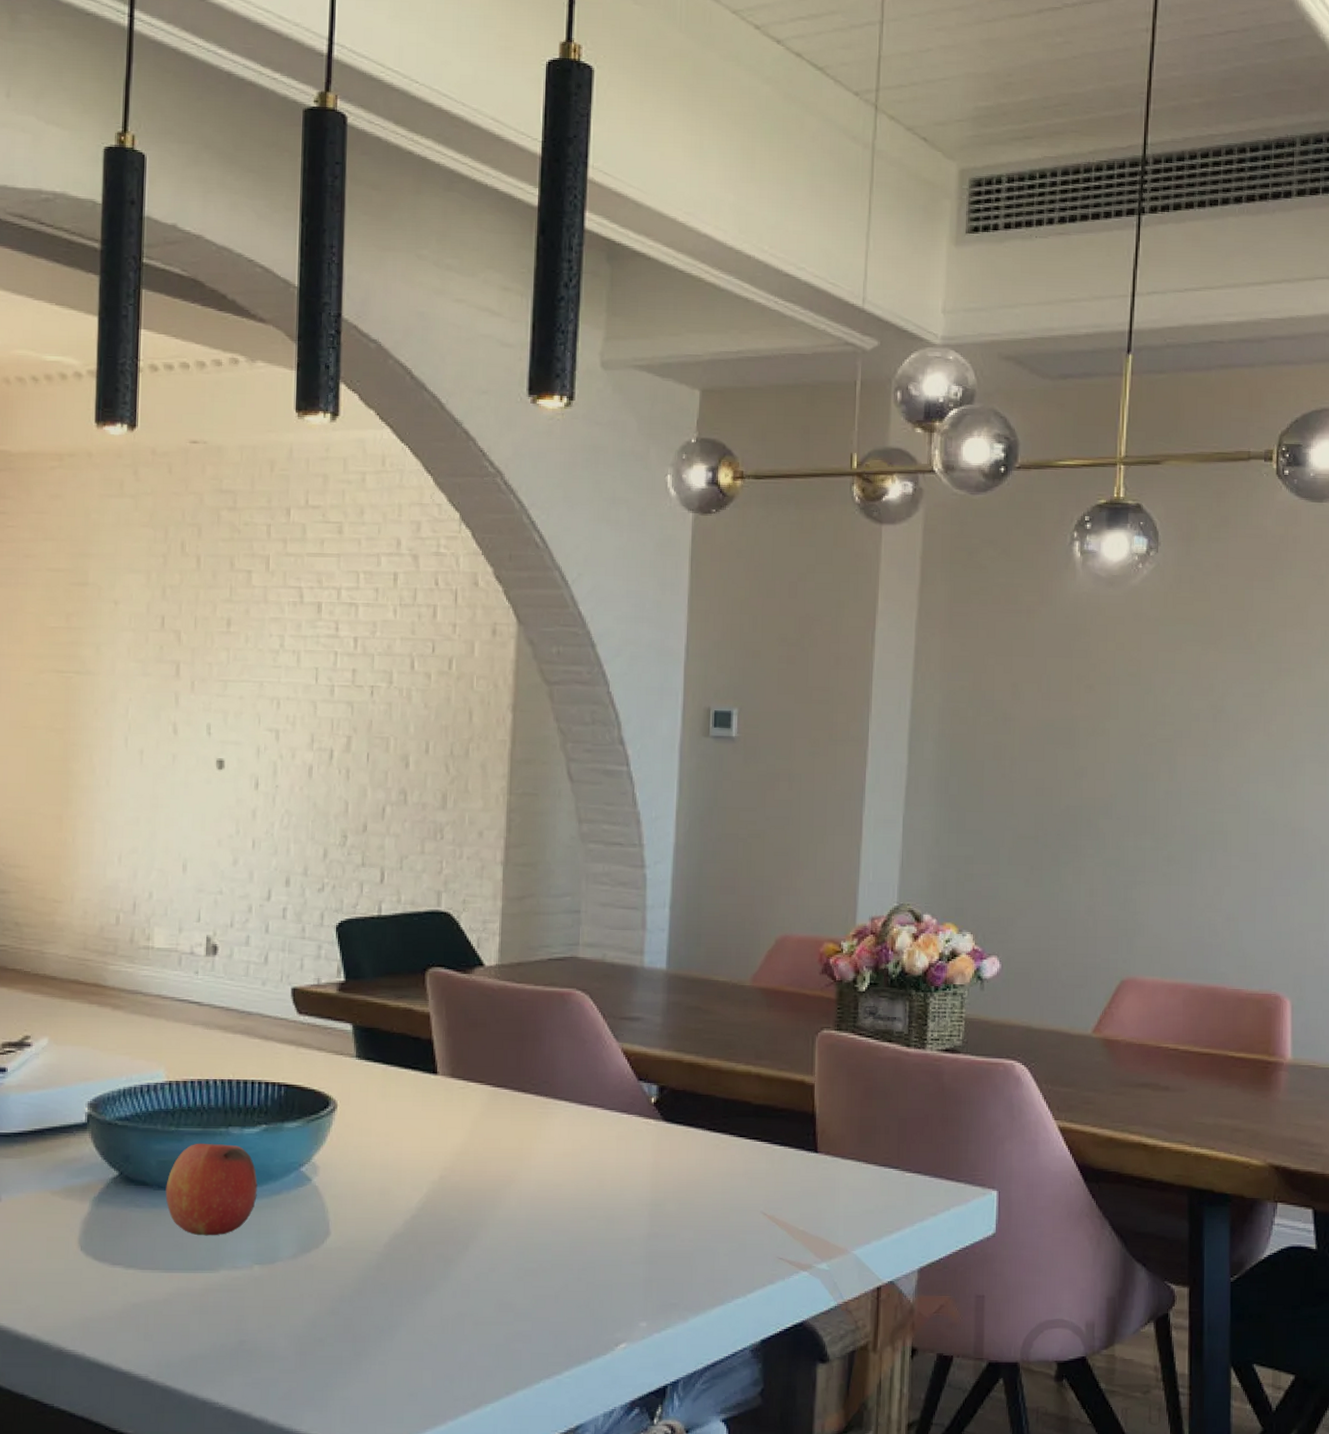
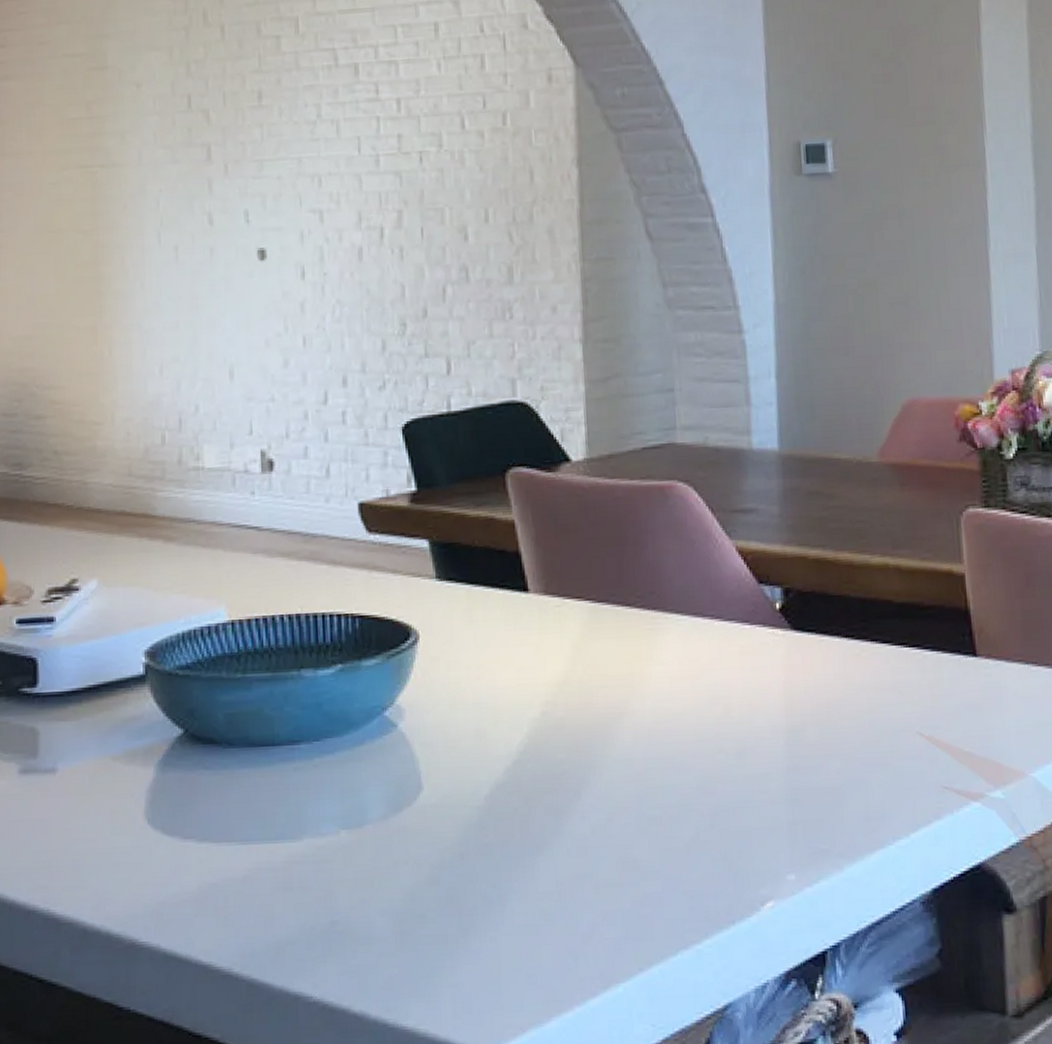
fruit: present [165,1143,258,1236] -> none [236,690,338,799]

